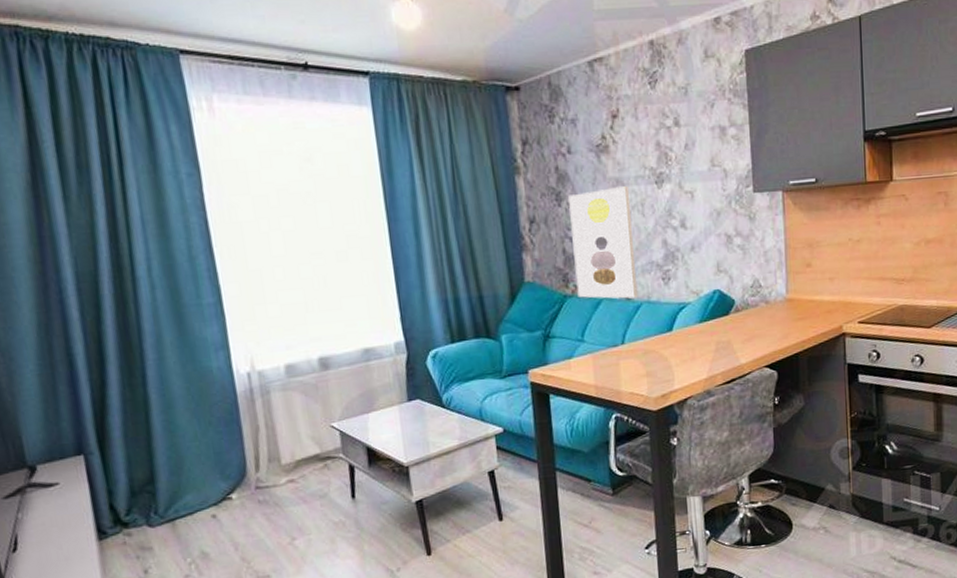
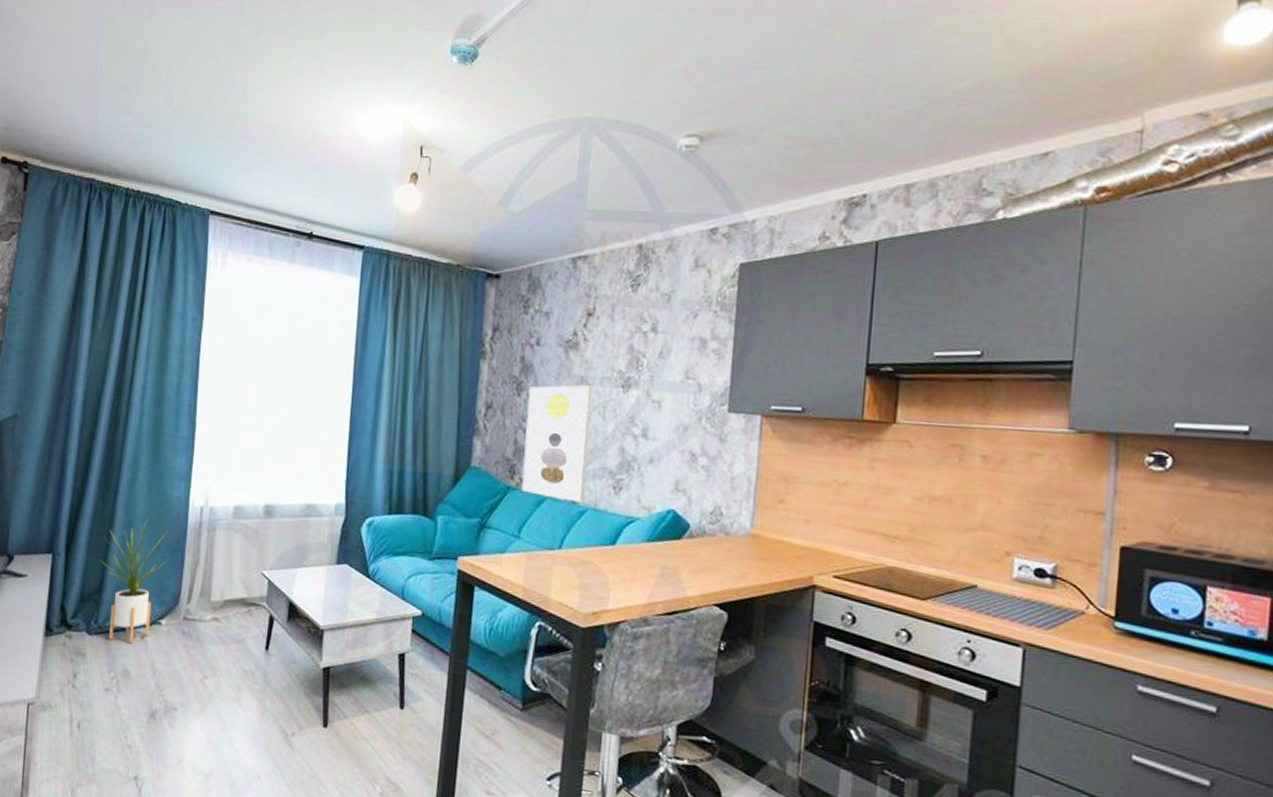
house plant: none [143,399,224,527] -> present [100,521,169,644]

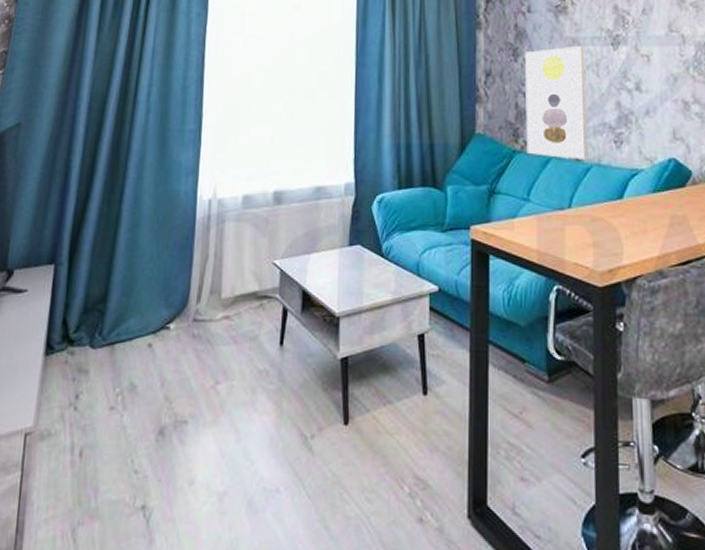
house plant: present [100,521,169,644] -> none [105,220,177,354]

